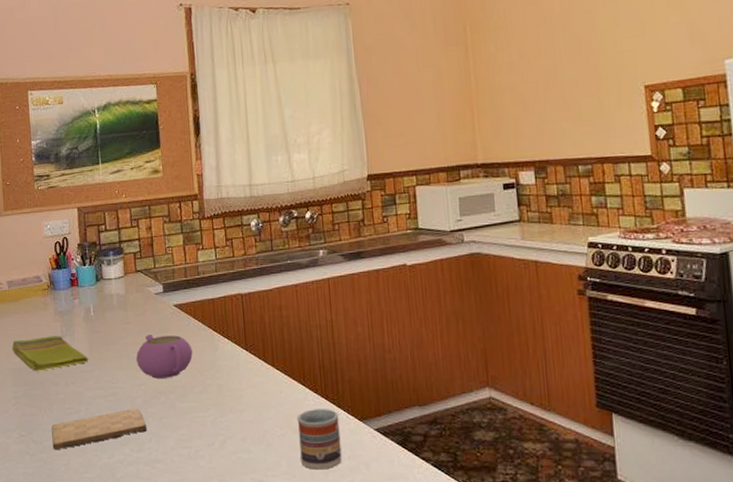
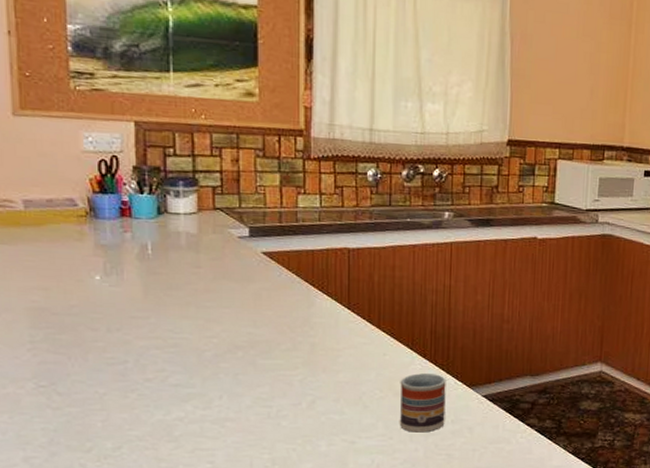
dish towel: present [12,336,88,372] -> none [28,272,141,313]
cutting board: present [51,408,147,450] -> none [85,362,218,404]
teapot: present [136,334,193,379] -> none [207,281,282,332]

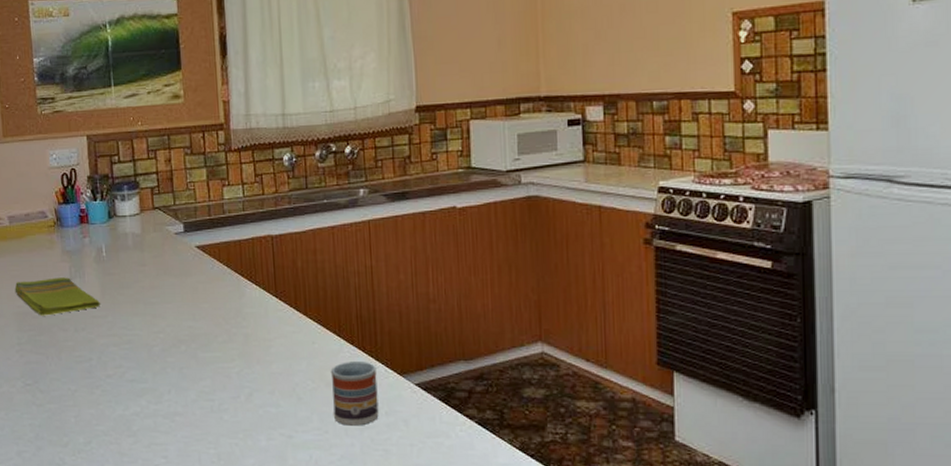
dish towel: none [28,272,141,313] -> present [14,277,100,316]

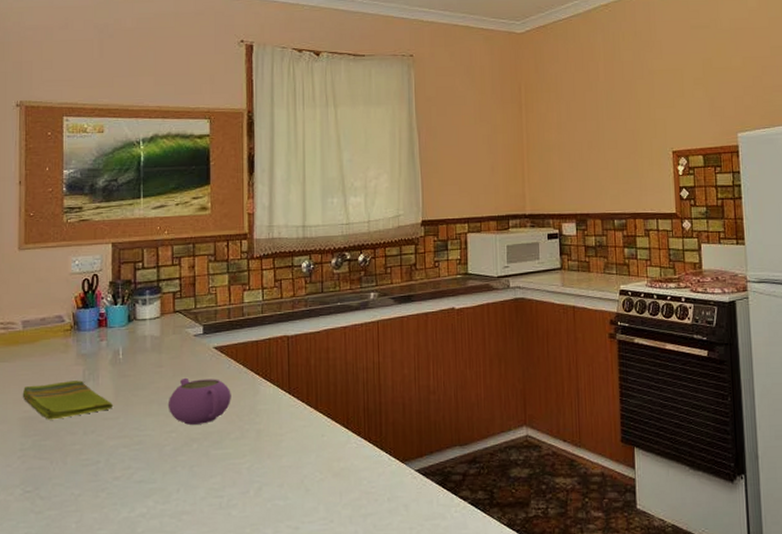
teapot: none [153,277,217,326] -> present [167,377,231,425]
cup: present [330,360,379,426] -> none [338,450,382,514]

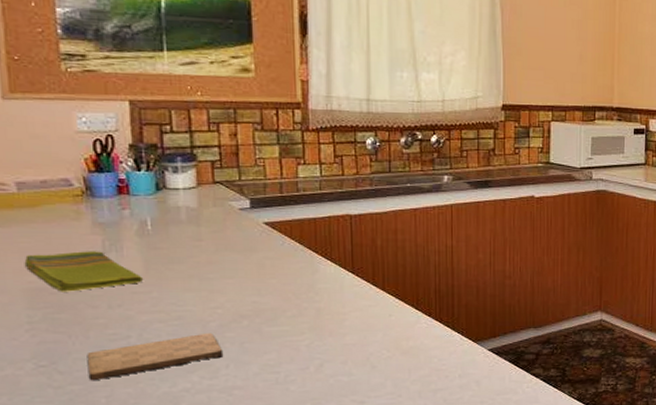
cutting board: none [63,456,176,506] -> present [86,332,224,381]
teapot: present [167,377,231,425] -> none [210,253,286,301]

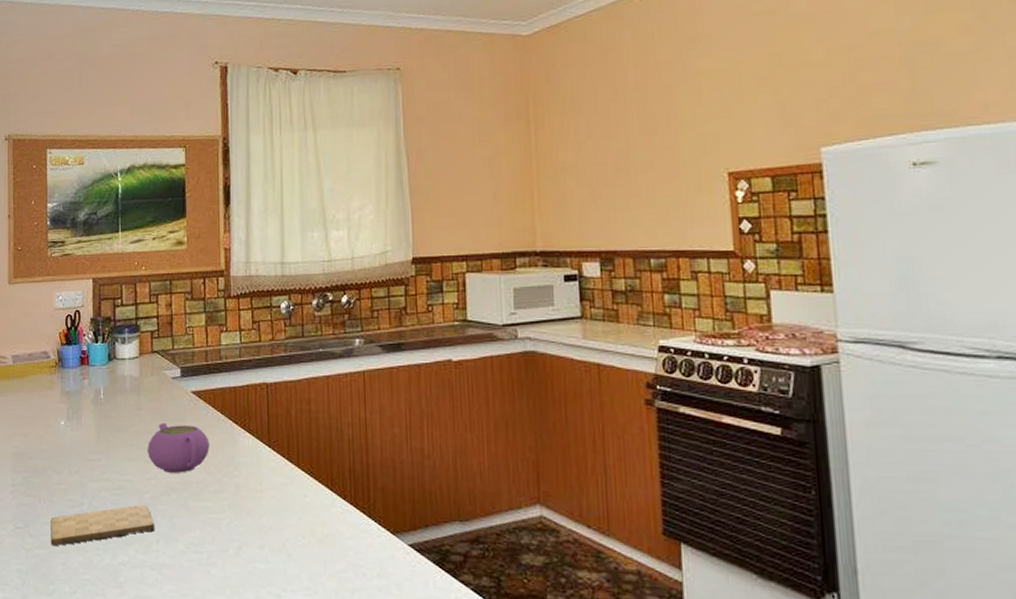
dish towel: present [24,251,143,292] -> none [13,418,95,457]
teapot: none [210,253,286,301] -> present [147,422,210,473]

